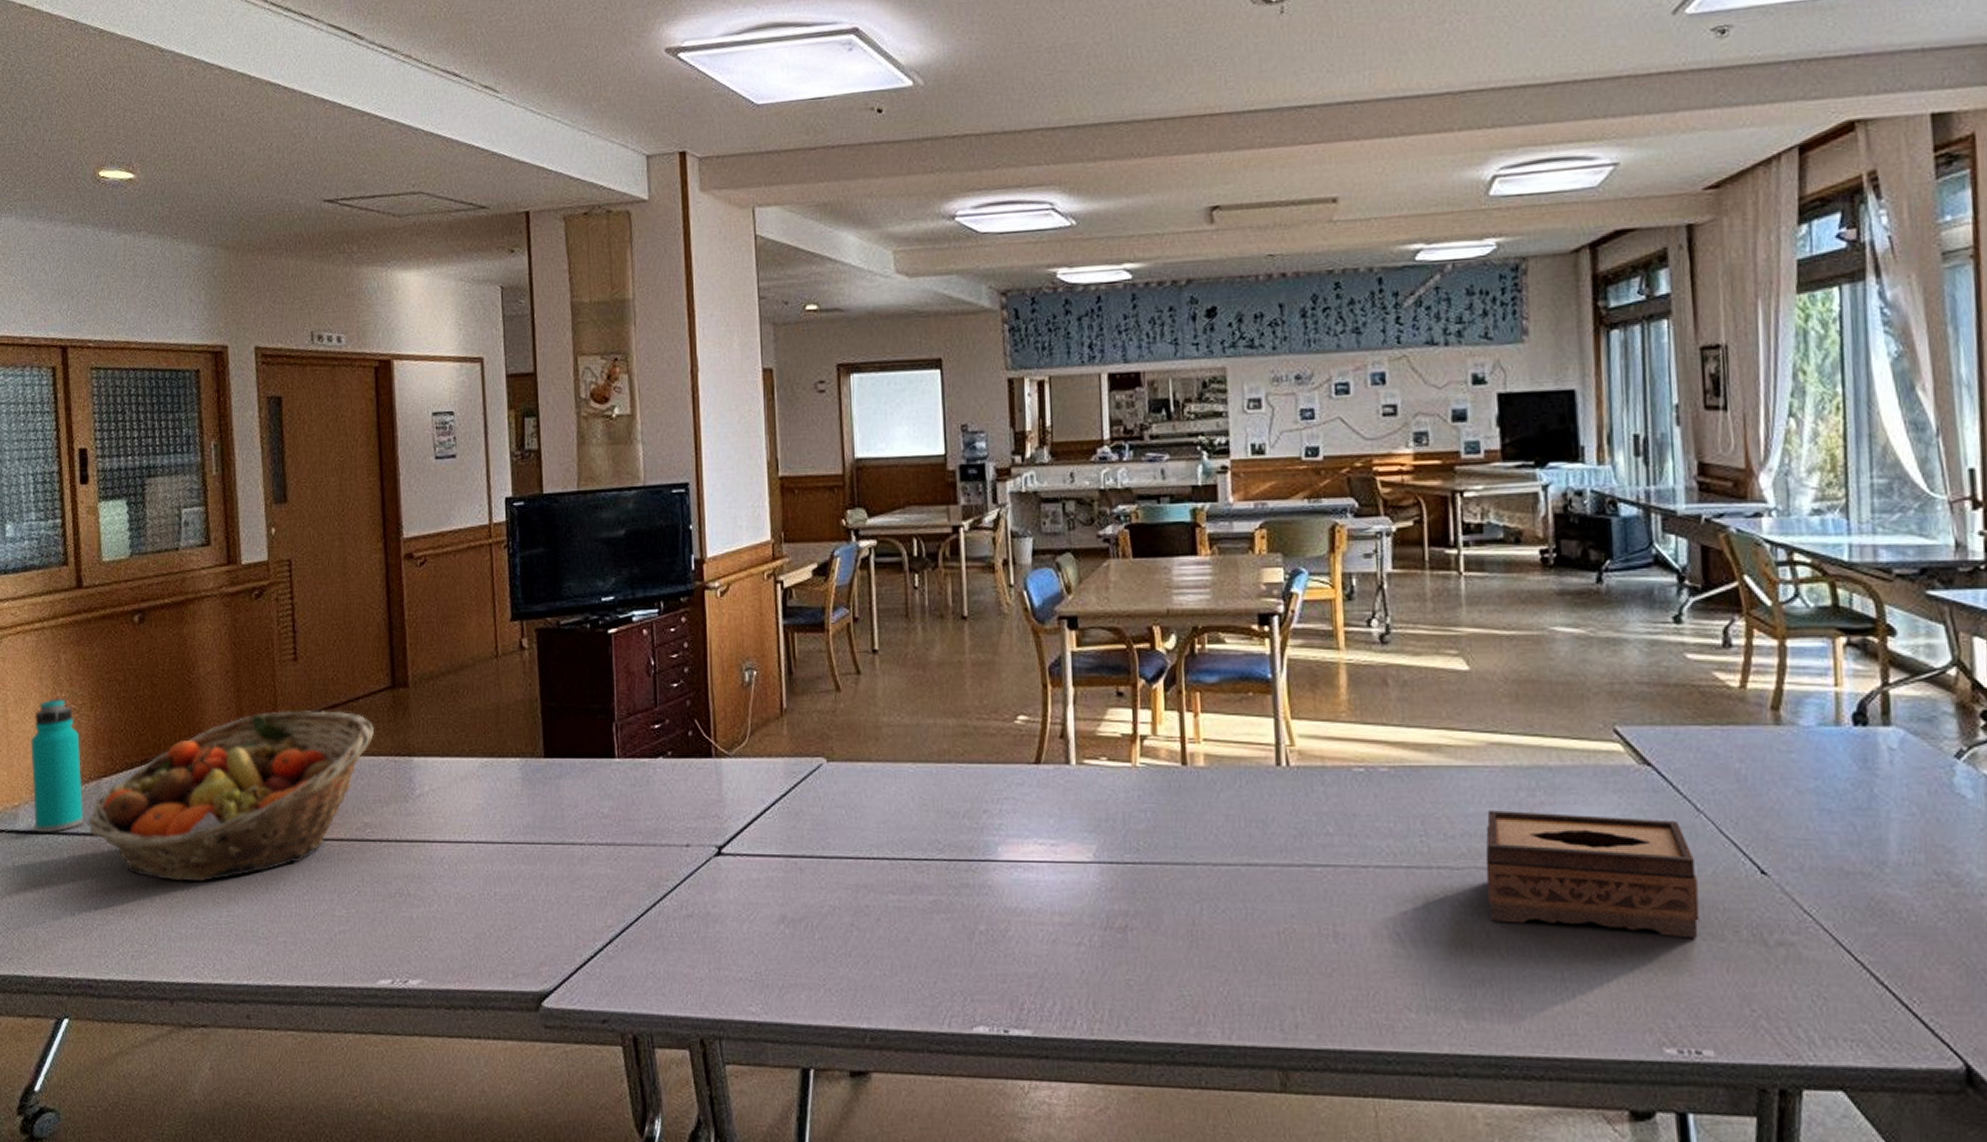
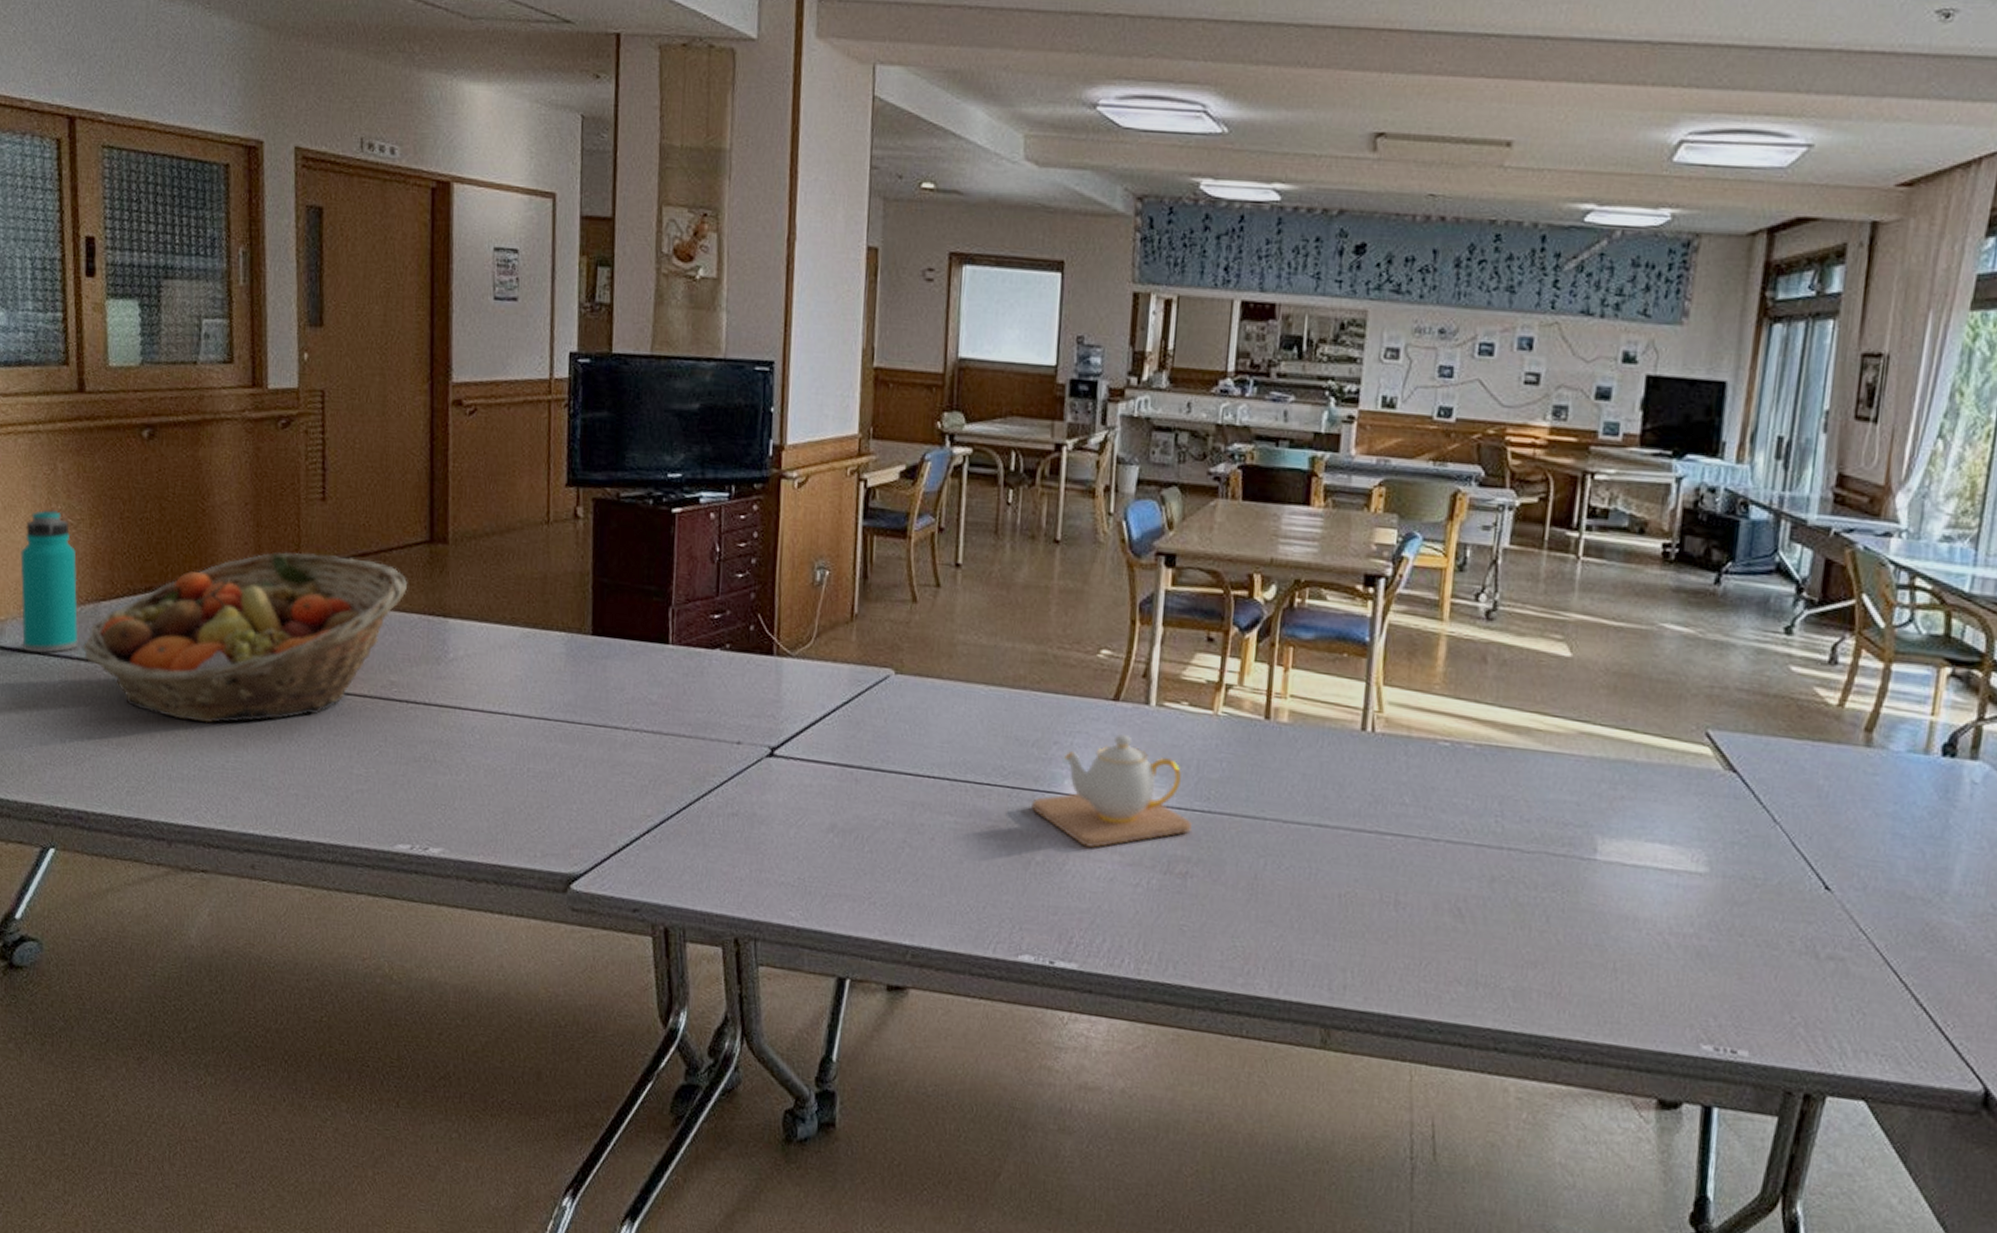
teapot: none [969,795,1125,913] -> present [1032,733,1192,849]
tissue box: present [1485,810,1700,939] -> none [1553,798,1763,945]

